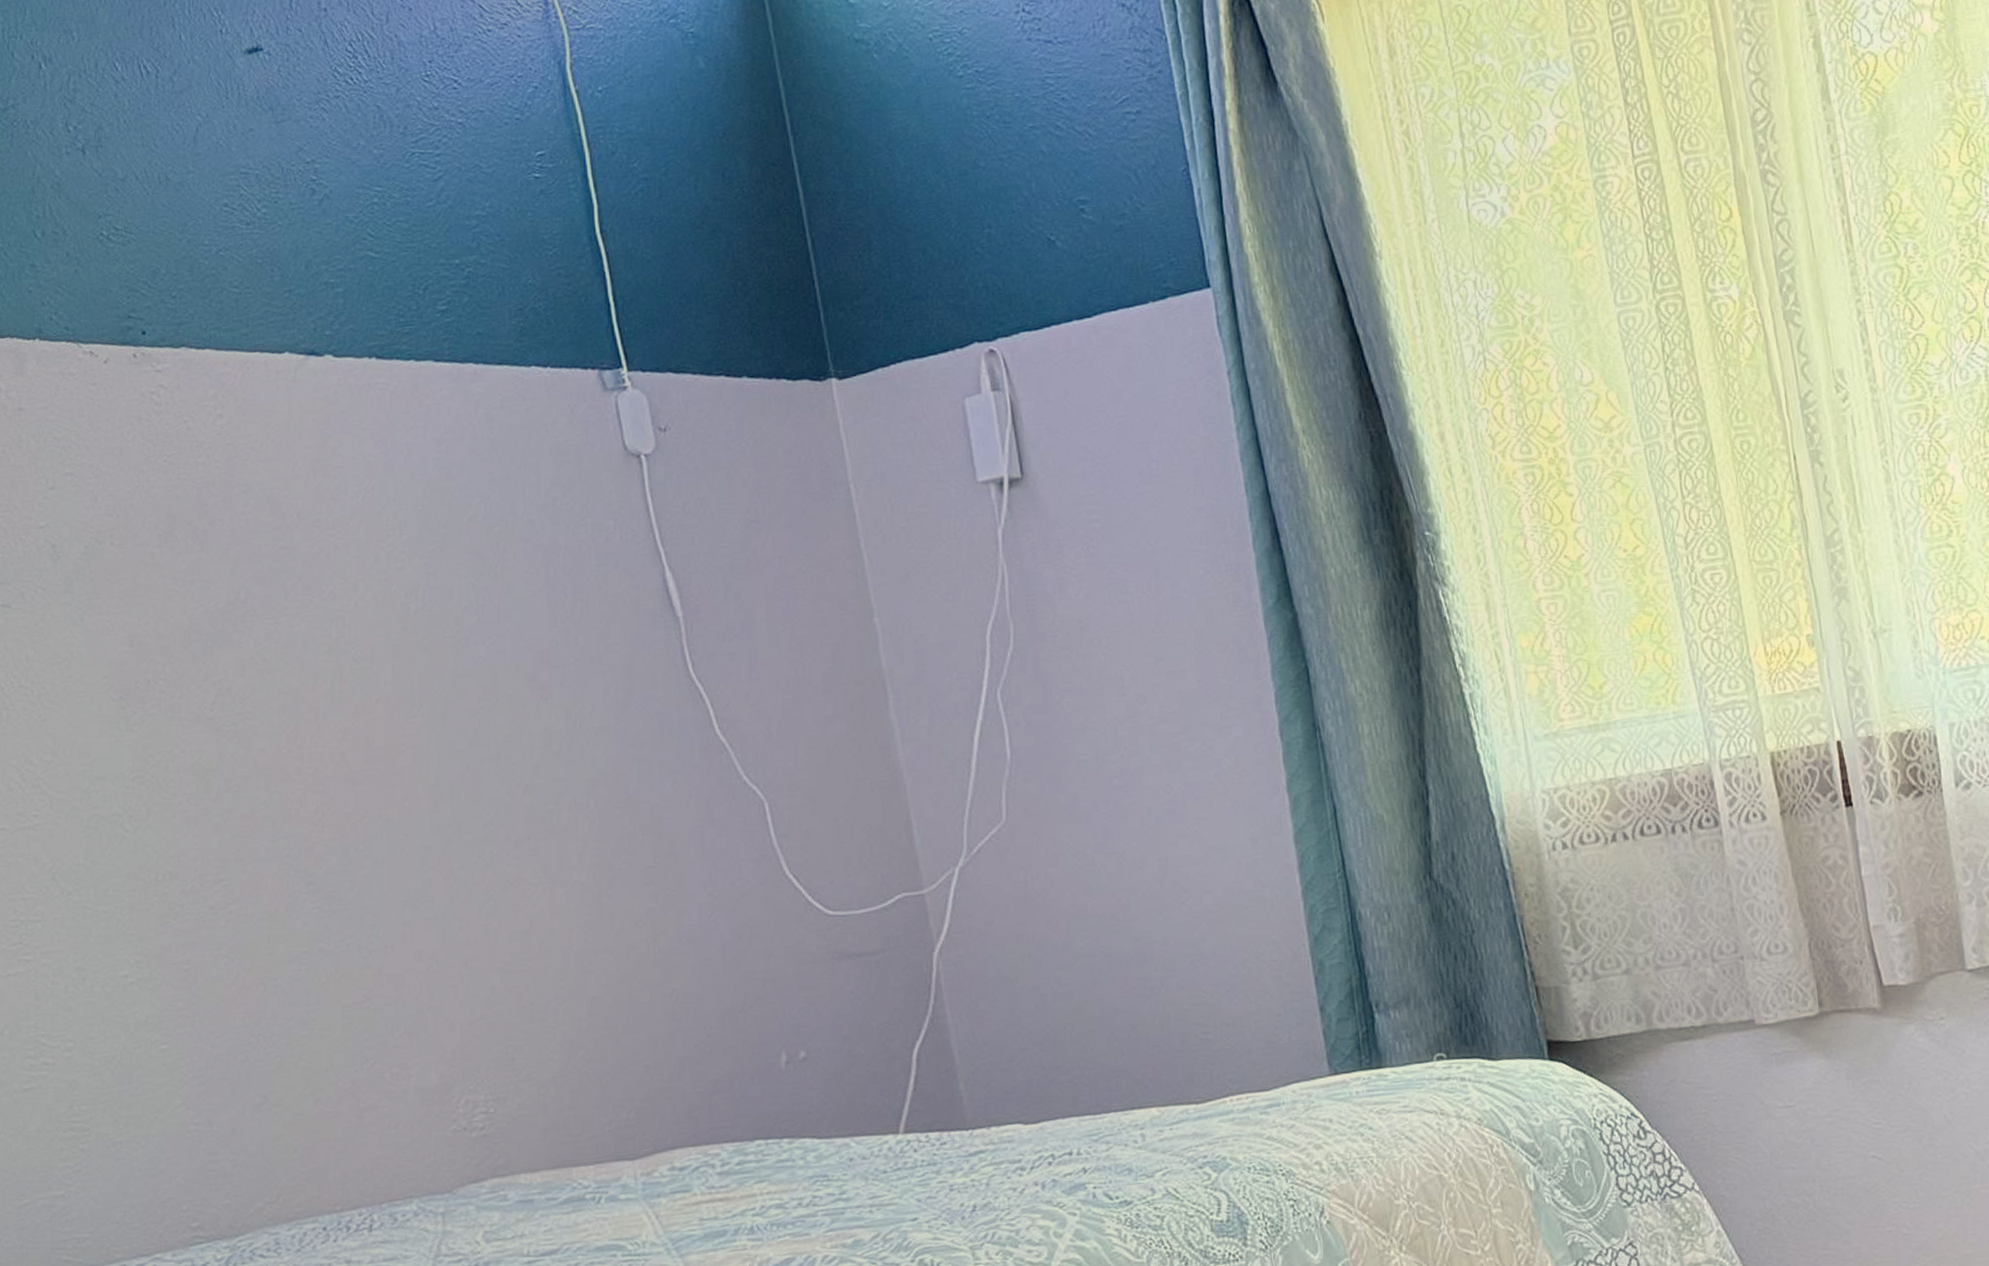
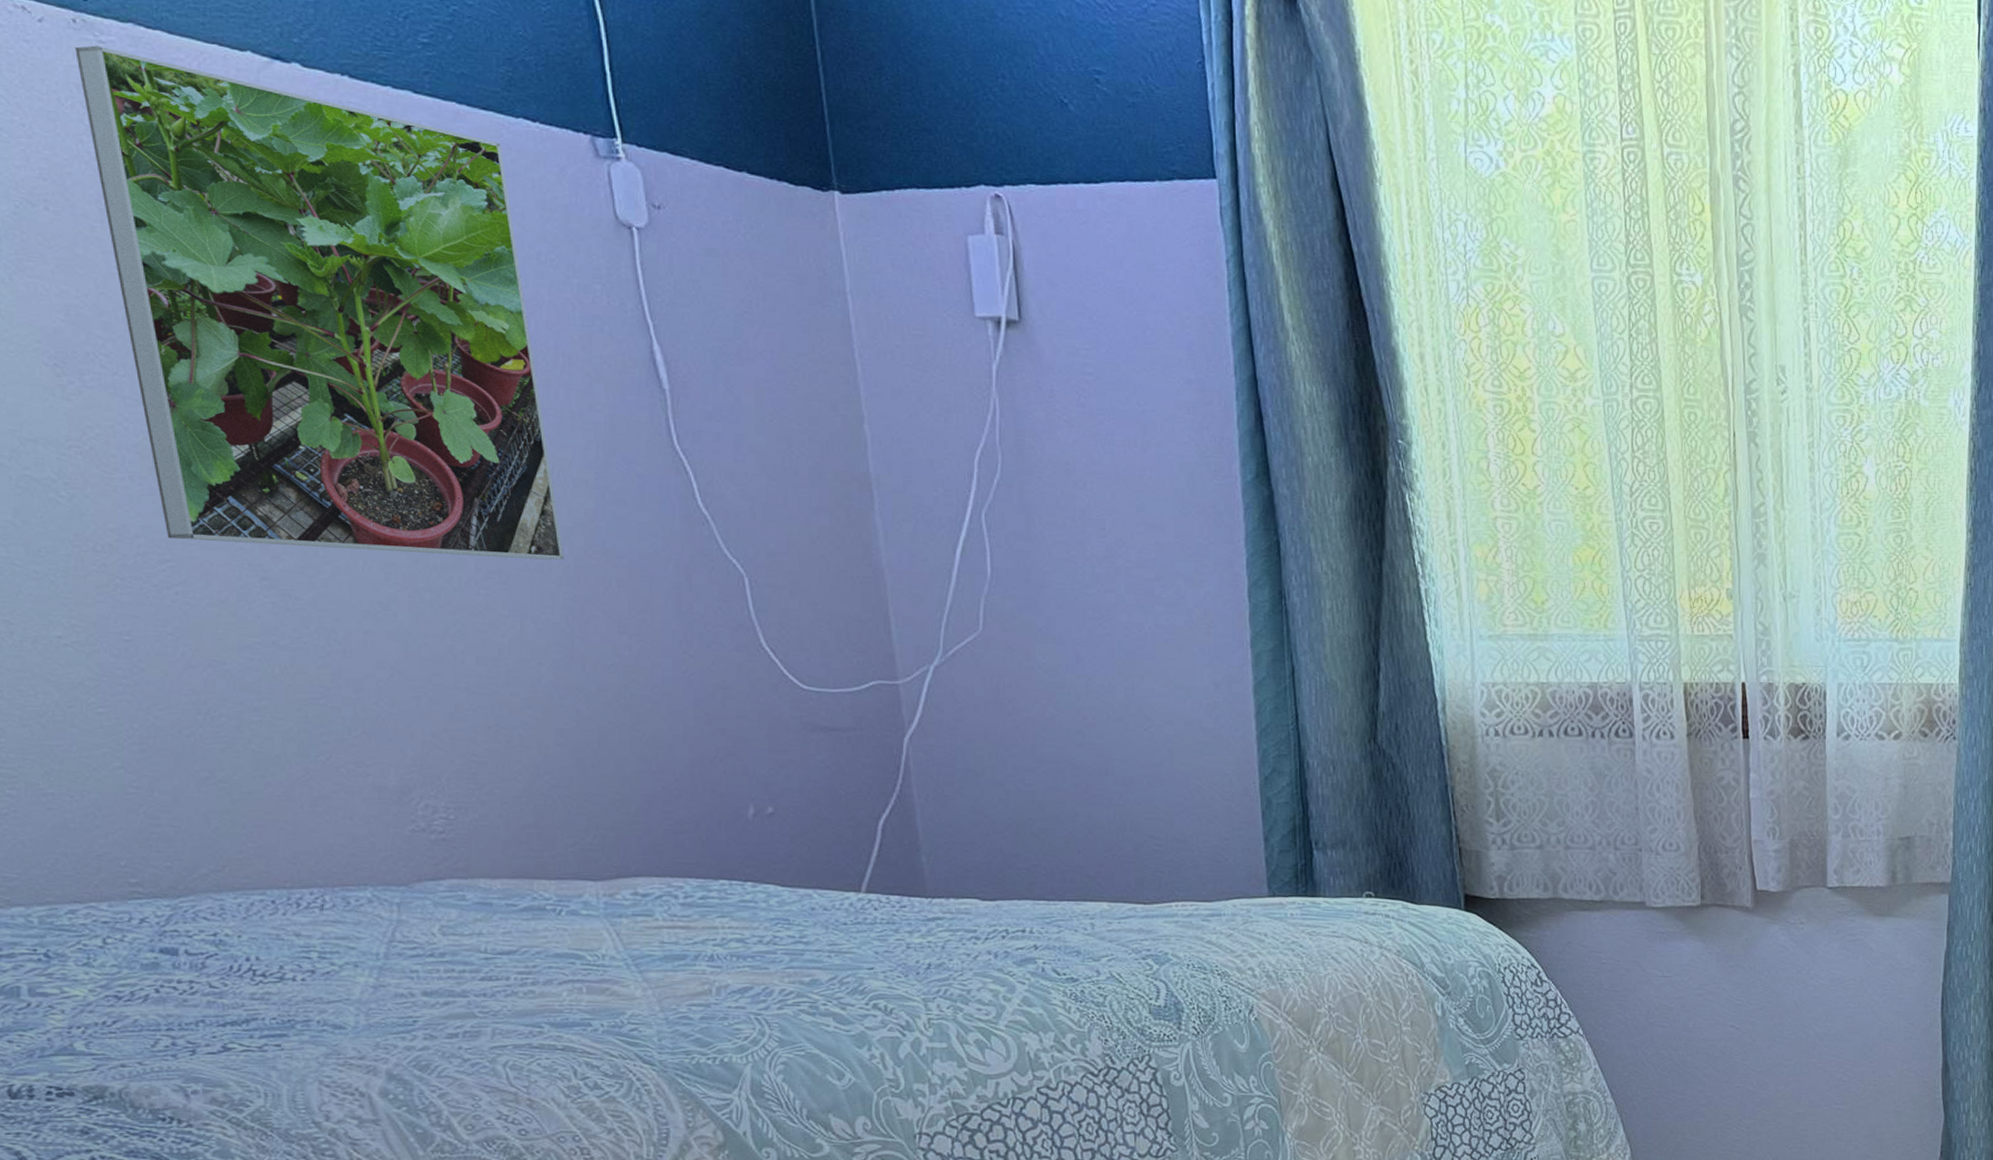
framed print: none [136,375,589,857] -> present [75,45,564,560]

